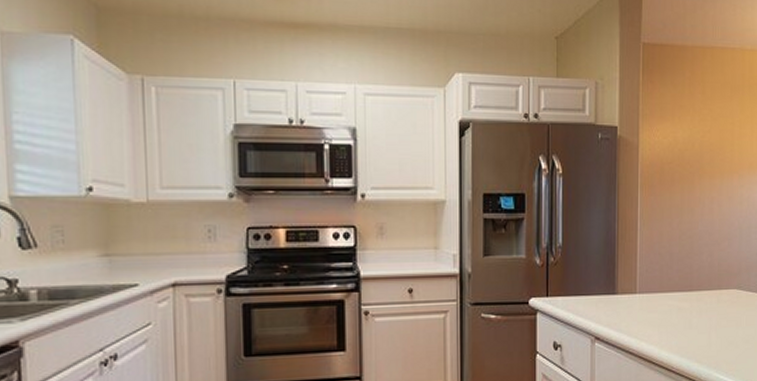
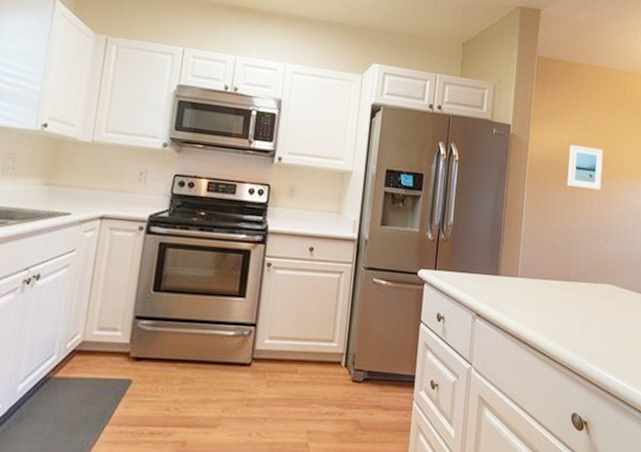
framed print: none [684,141,722,189] -> present [567,144,604,191]

